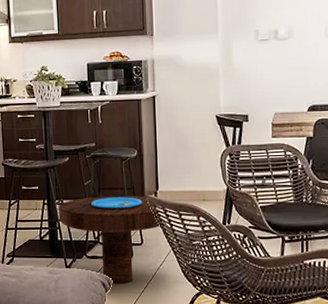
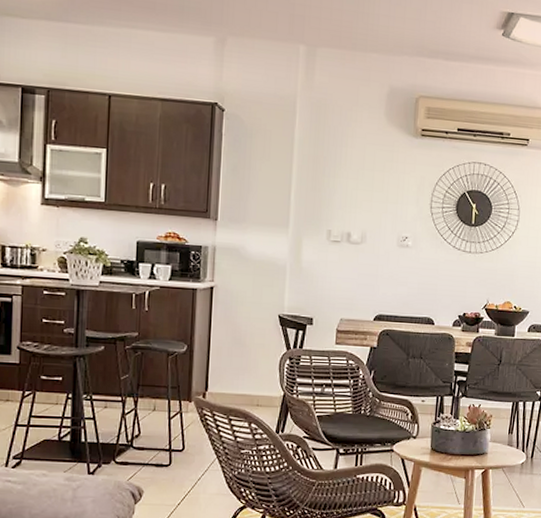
side table: present [58,196,160,284] -> none [84,393,206,495]

